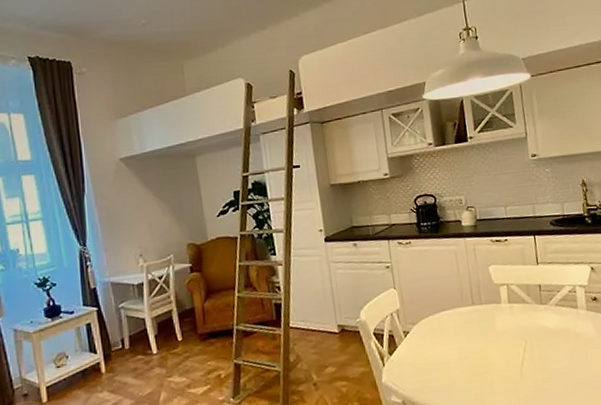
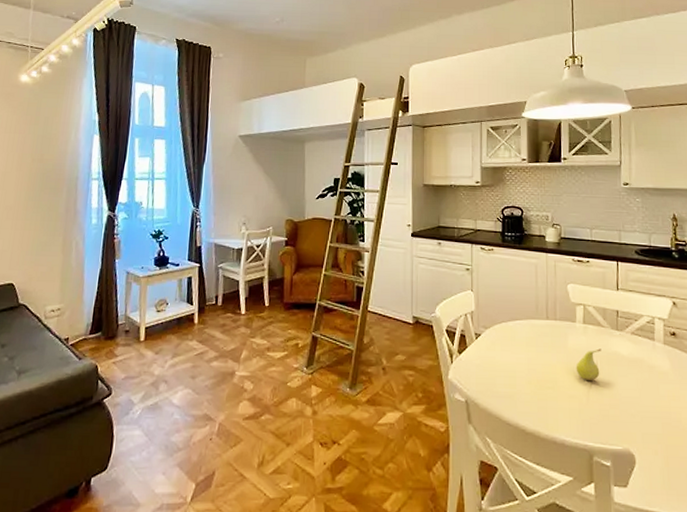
fruit: none [506,325,530,360] -> present [576,348,601,381]

